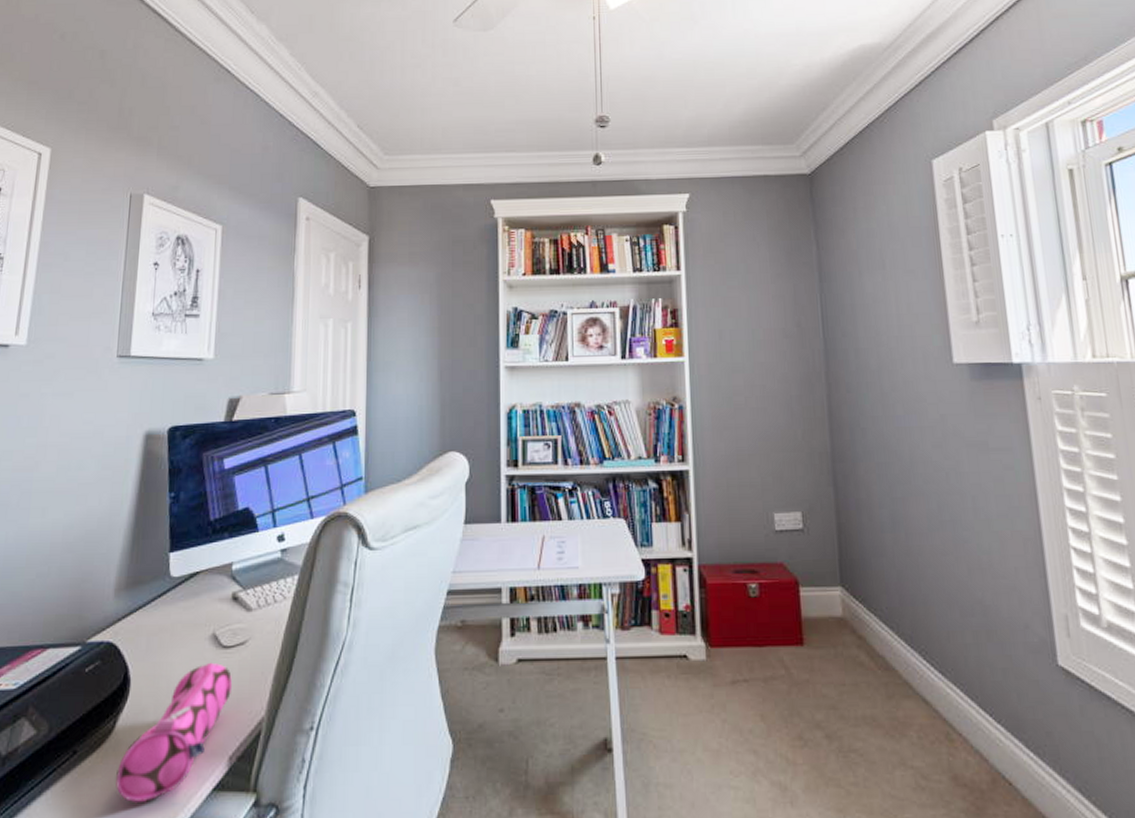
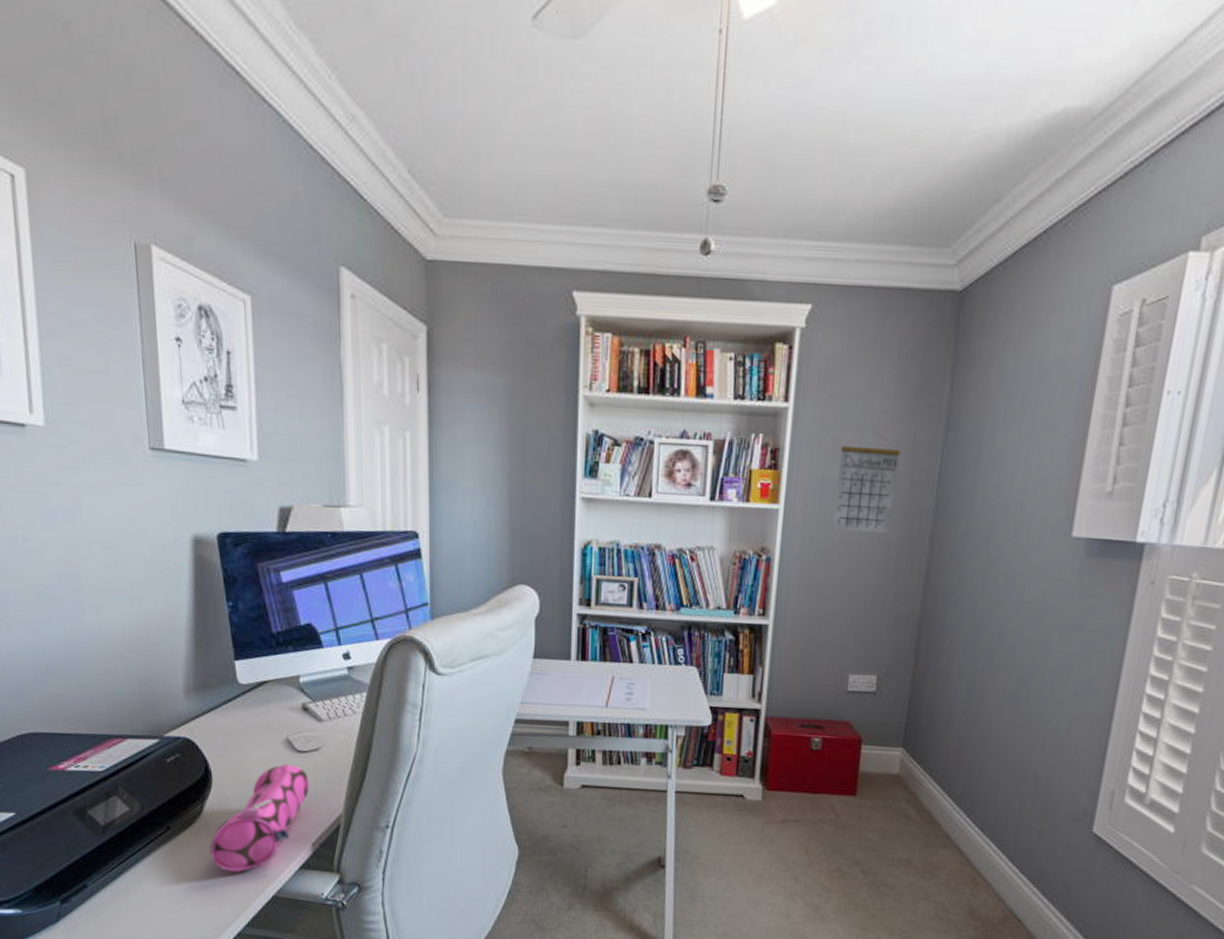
calendar: none [732,286,788,376] -> present [833,429,901,534]

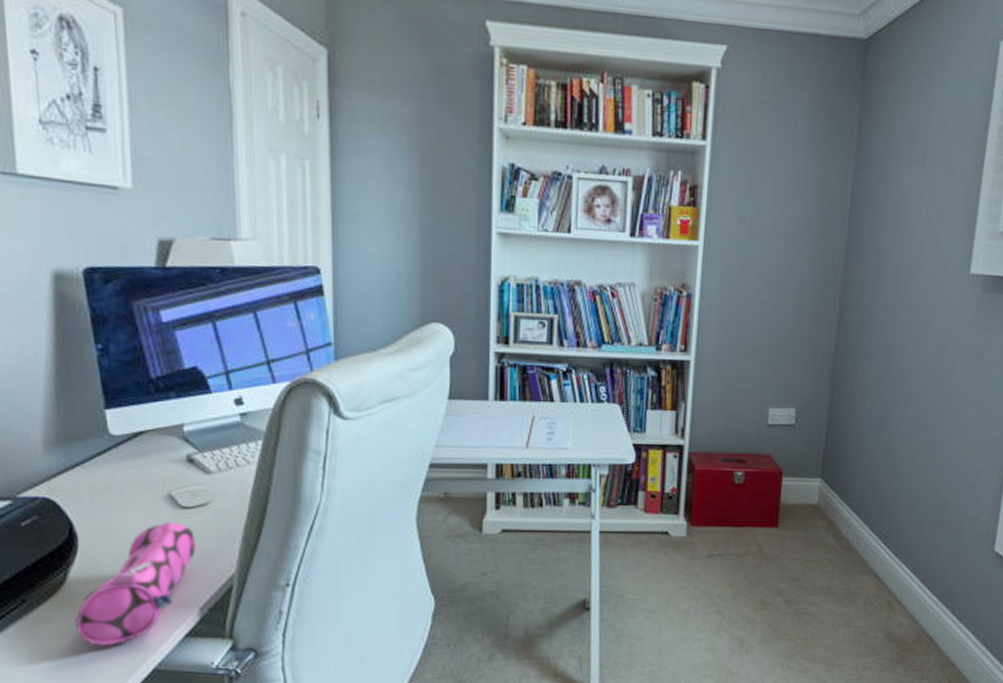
calendar: present [833,429,901,534] -> none [751,168,814,271]

